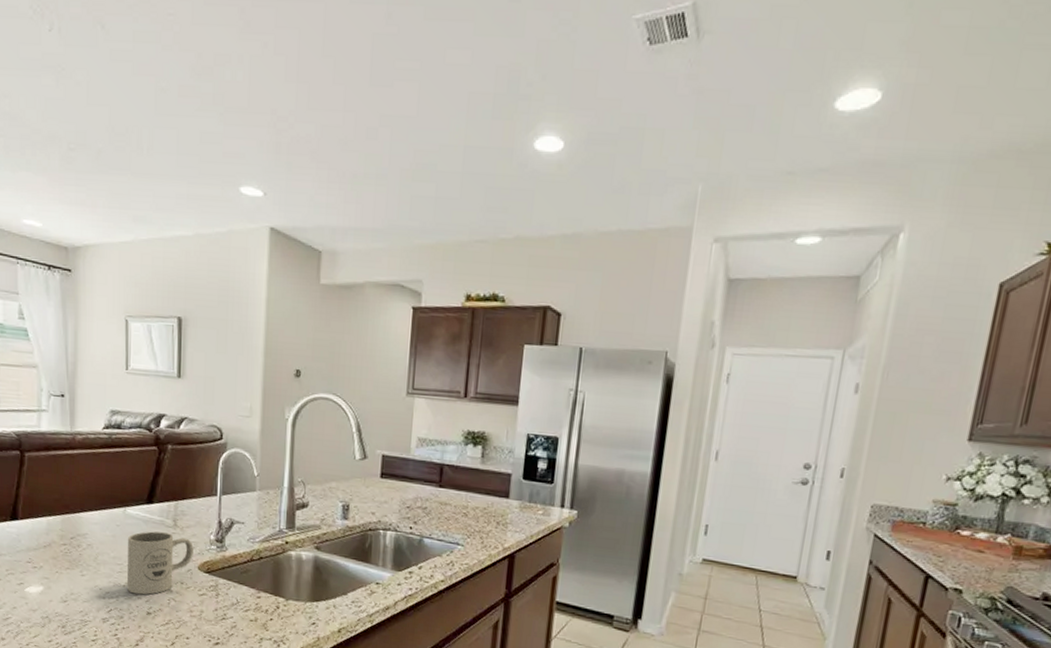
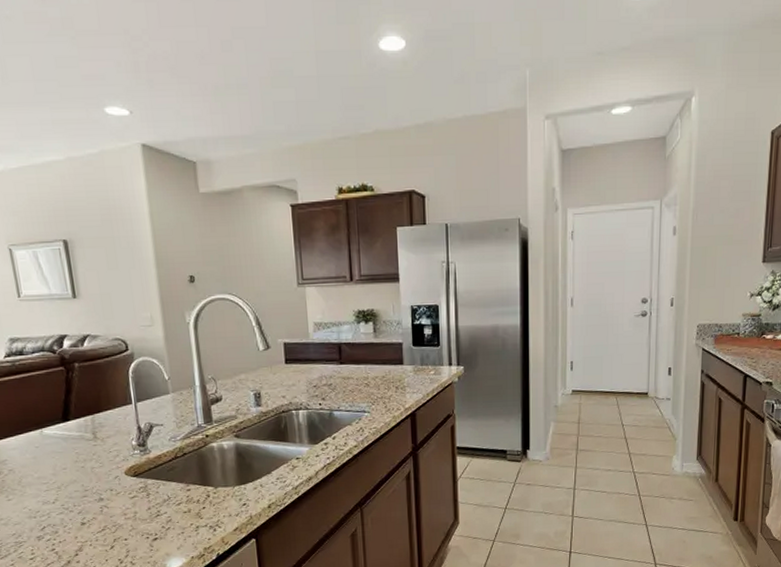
mug: present [127,531,194,595] -> none [49,446,118,509]

